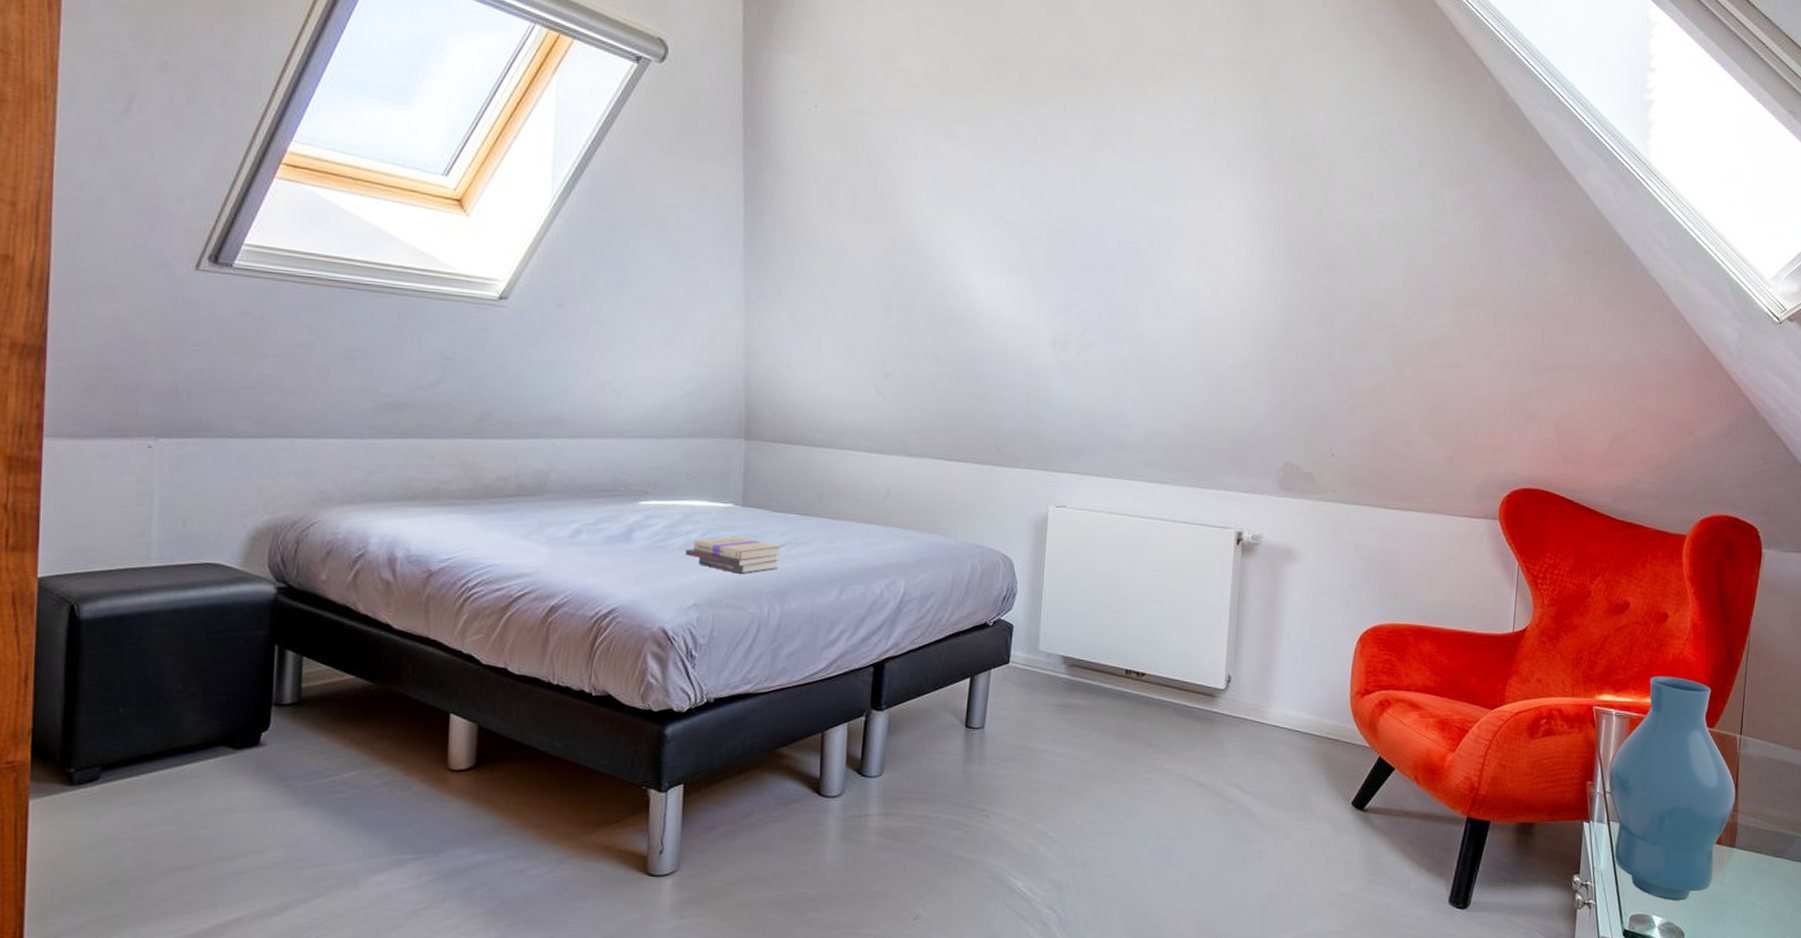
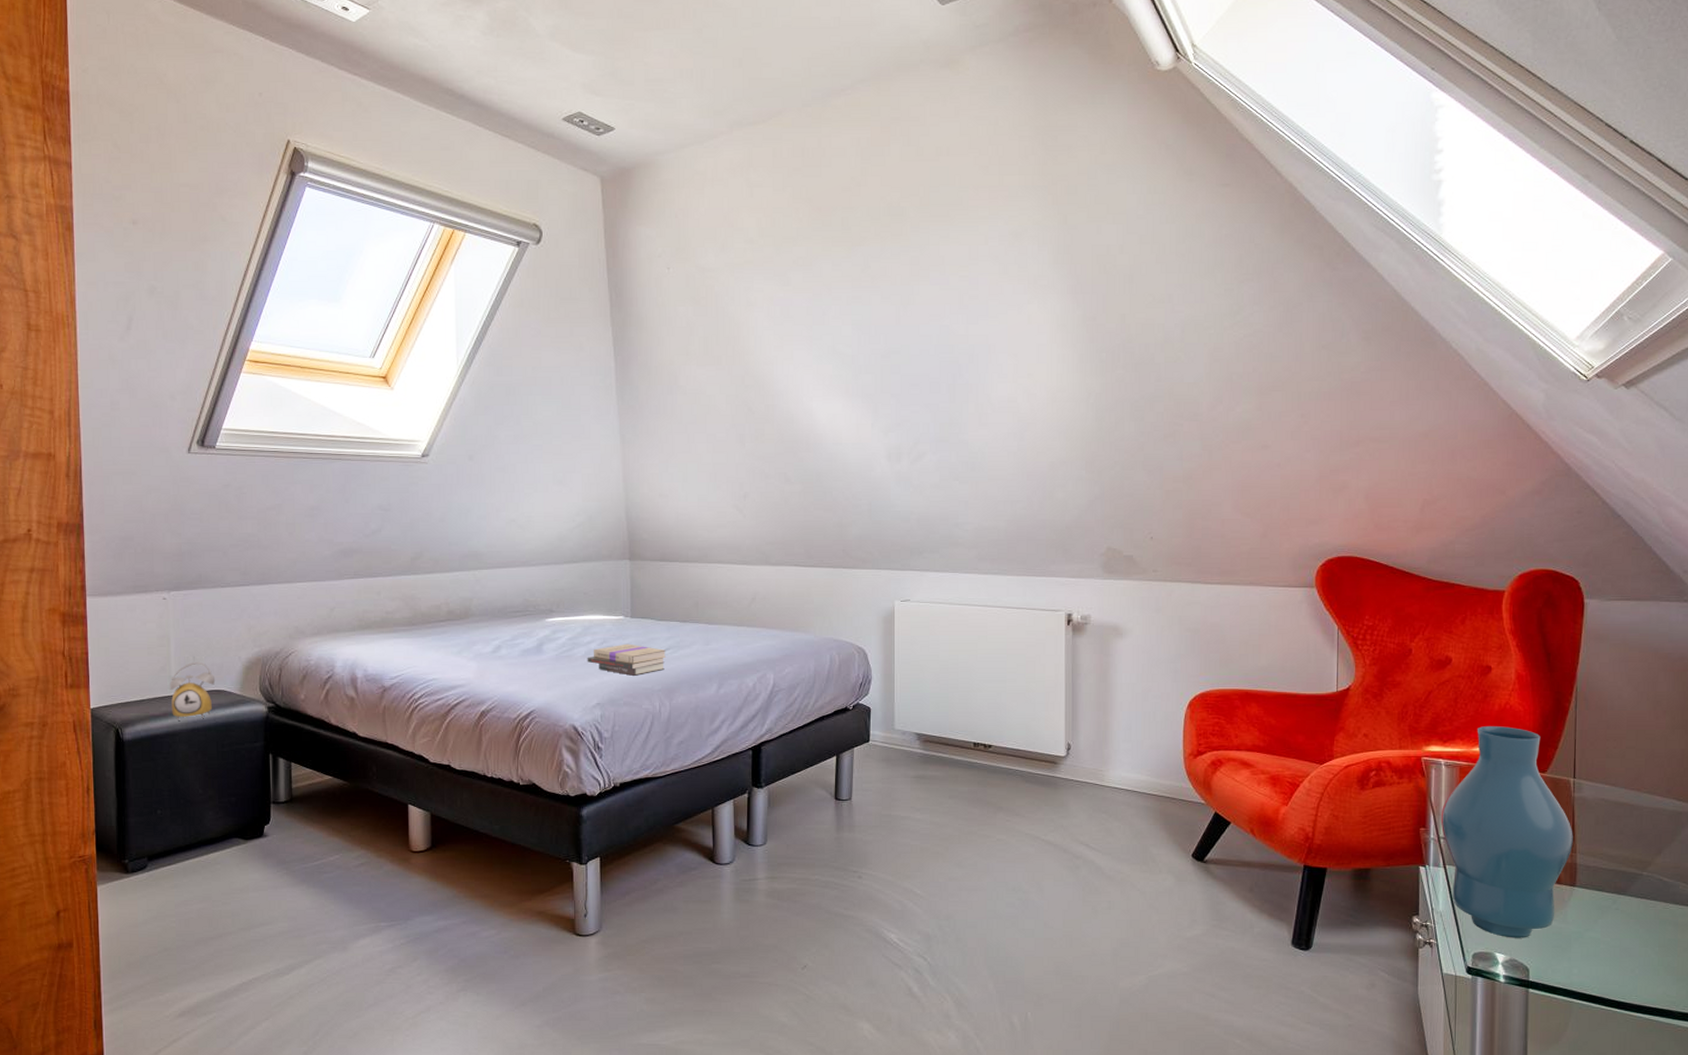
alarm clock: none [148,526,211,598] -> present [170,661,216,720]

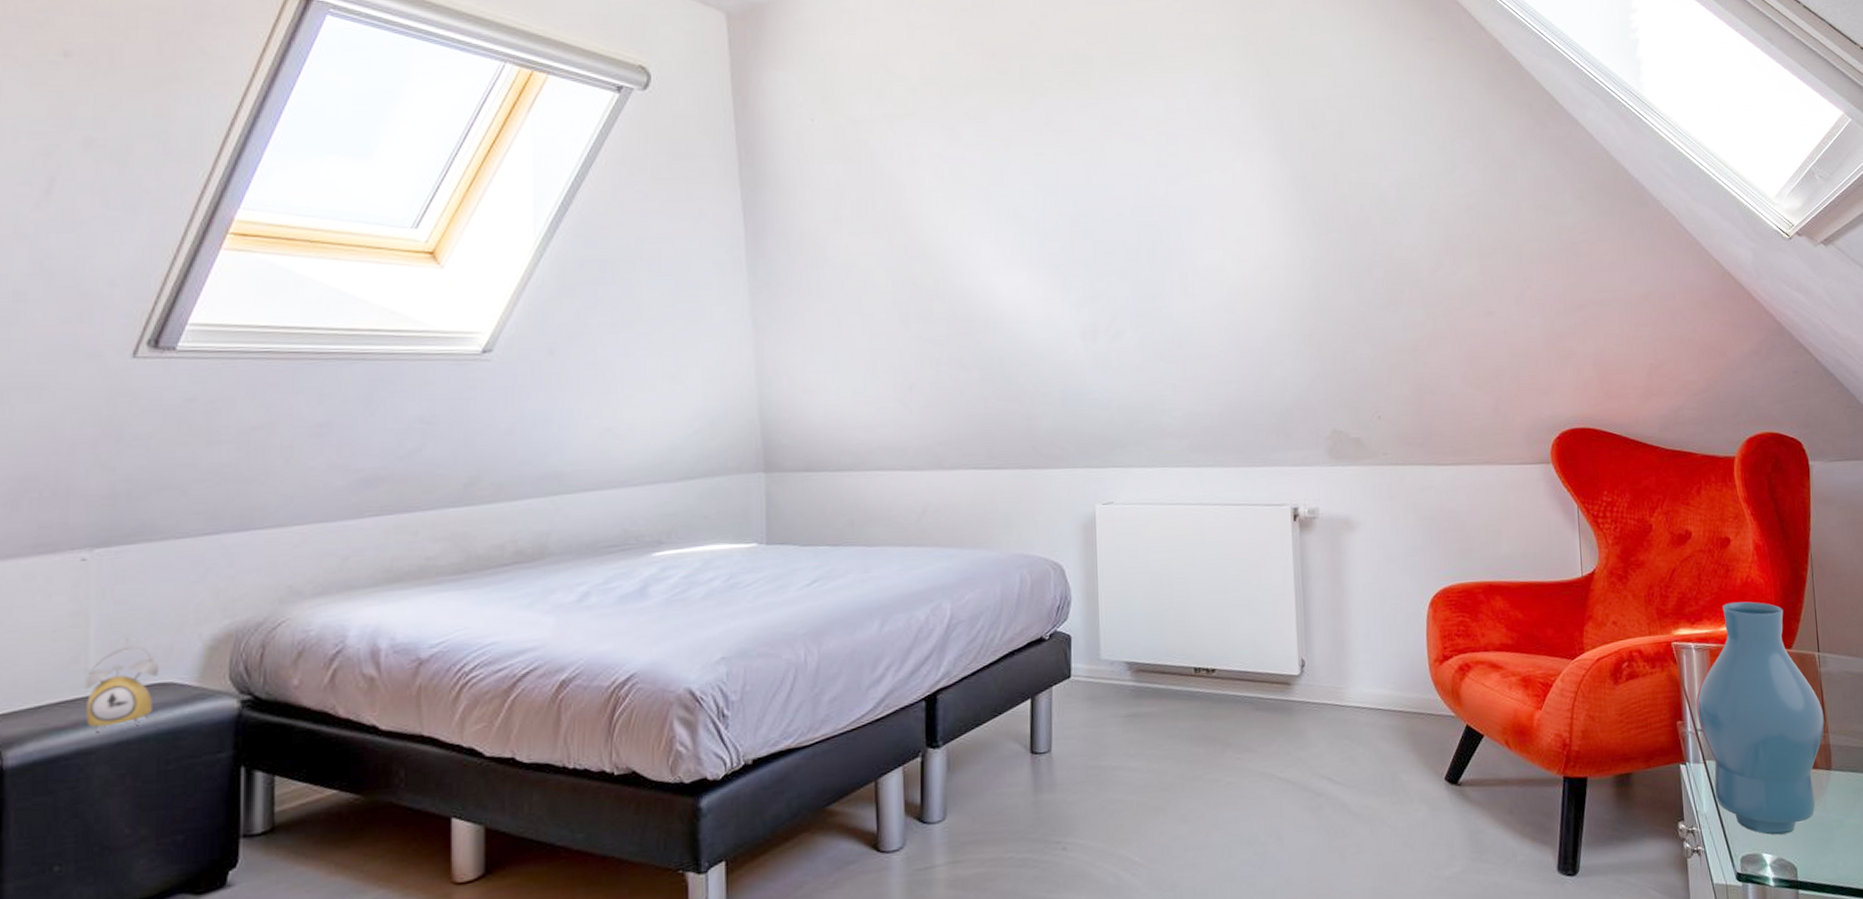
books: present [587,643,666,676] -> none [708,577,812,619]

